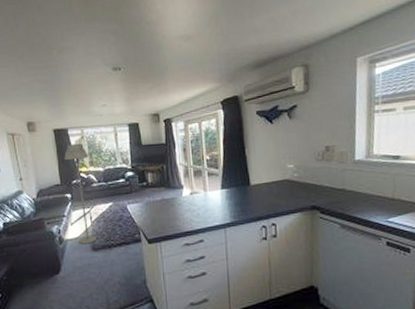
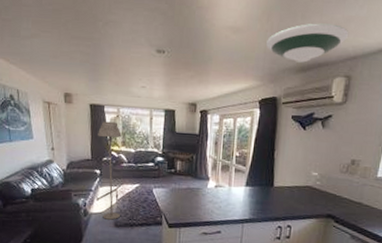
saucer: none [218,18,299,59] -> present [265,23,349,63]

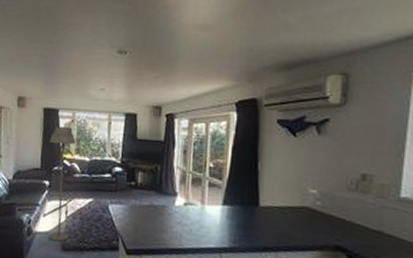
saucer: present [265,23,349,63] -> none [240,17,341,60]

